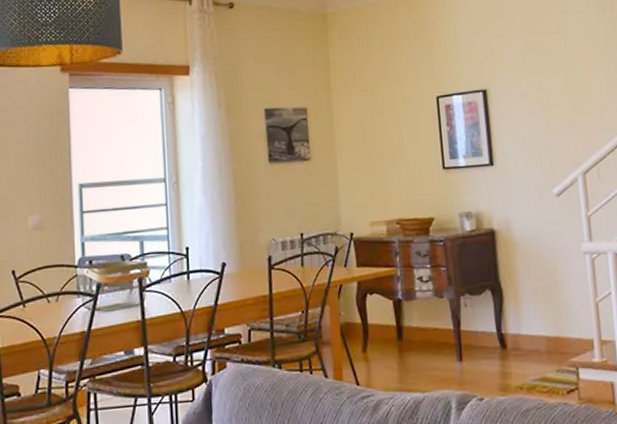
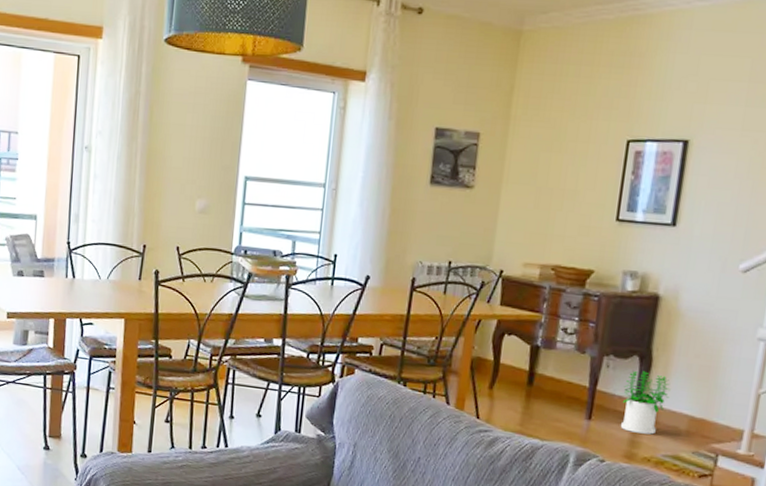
potted plant: none [484,303,525,365] -> present [620,370,671,435]

